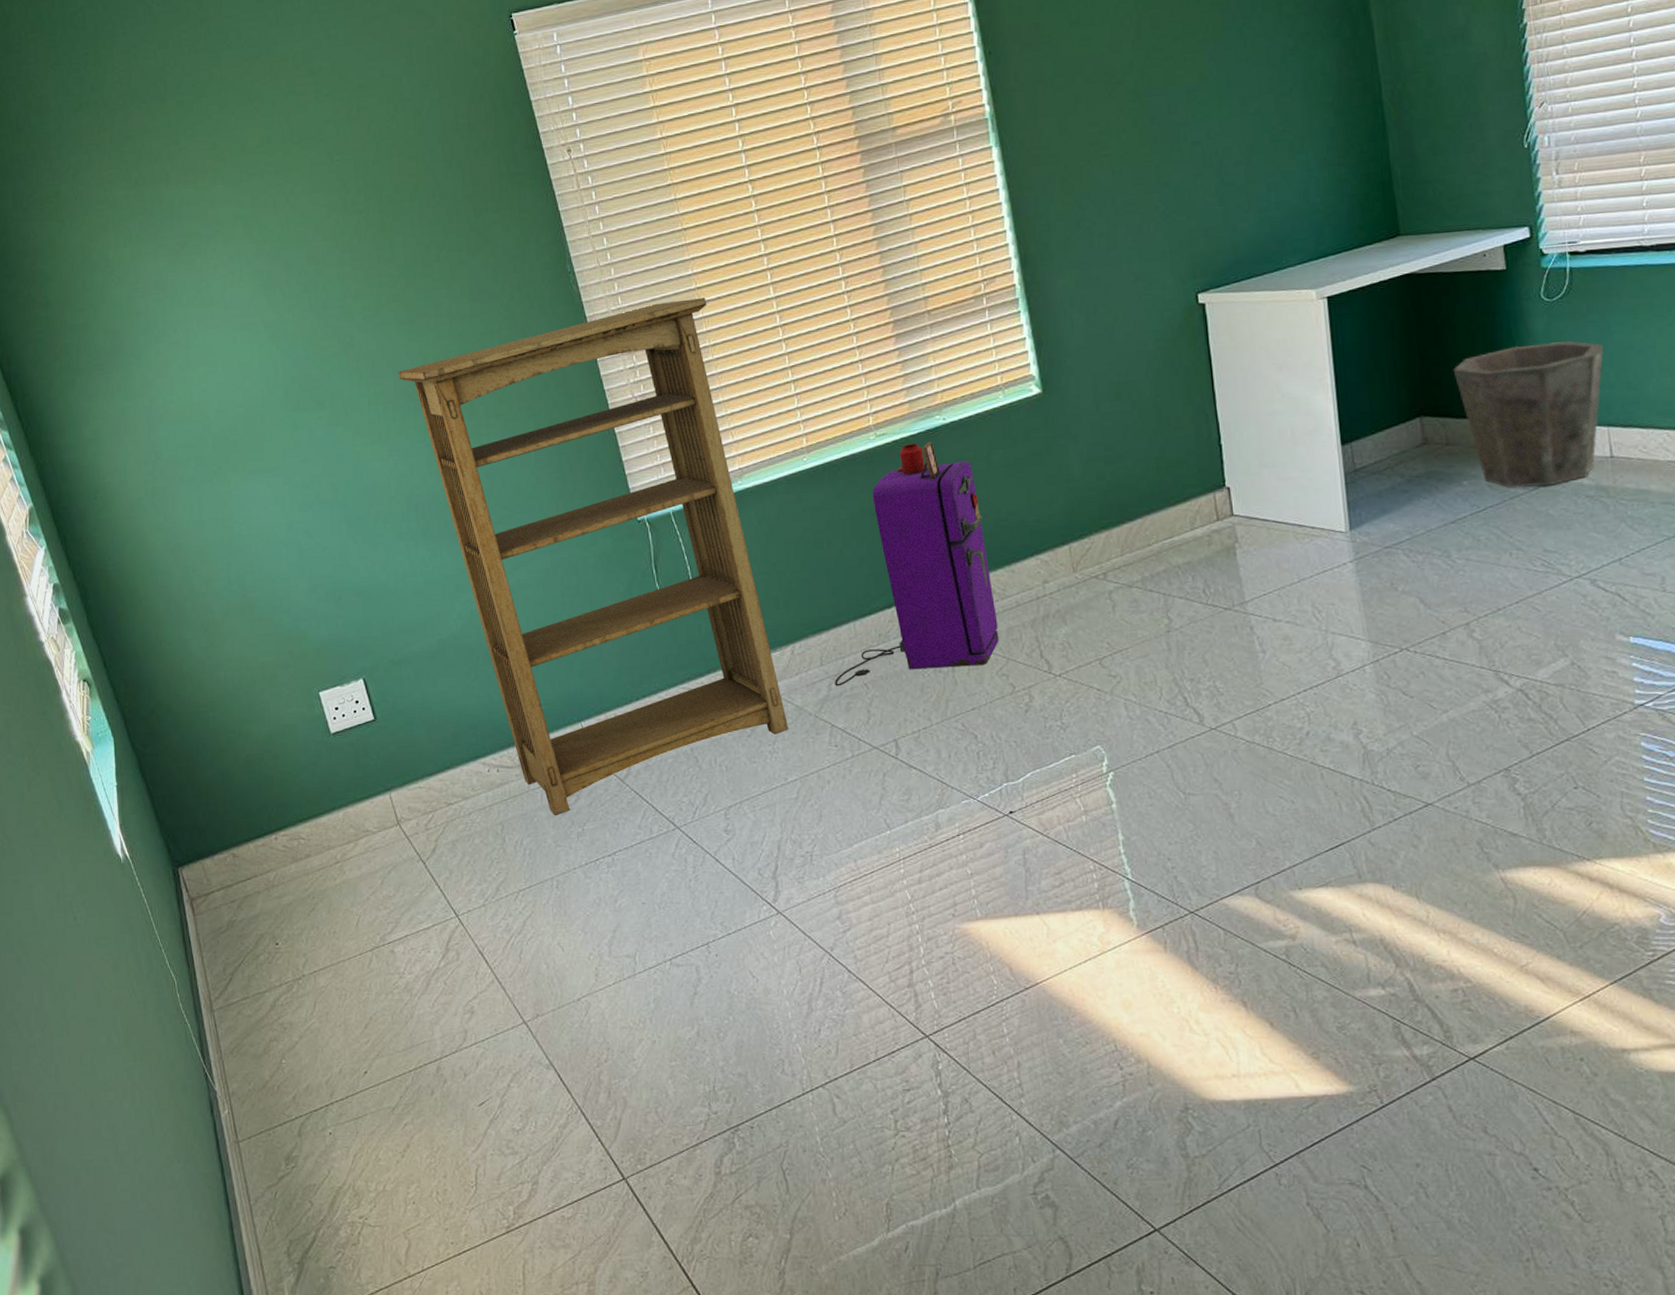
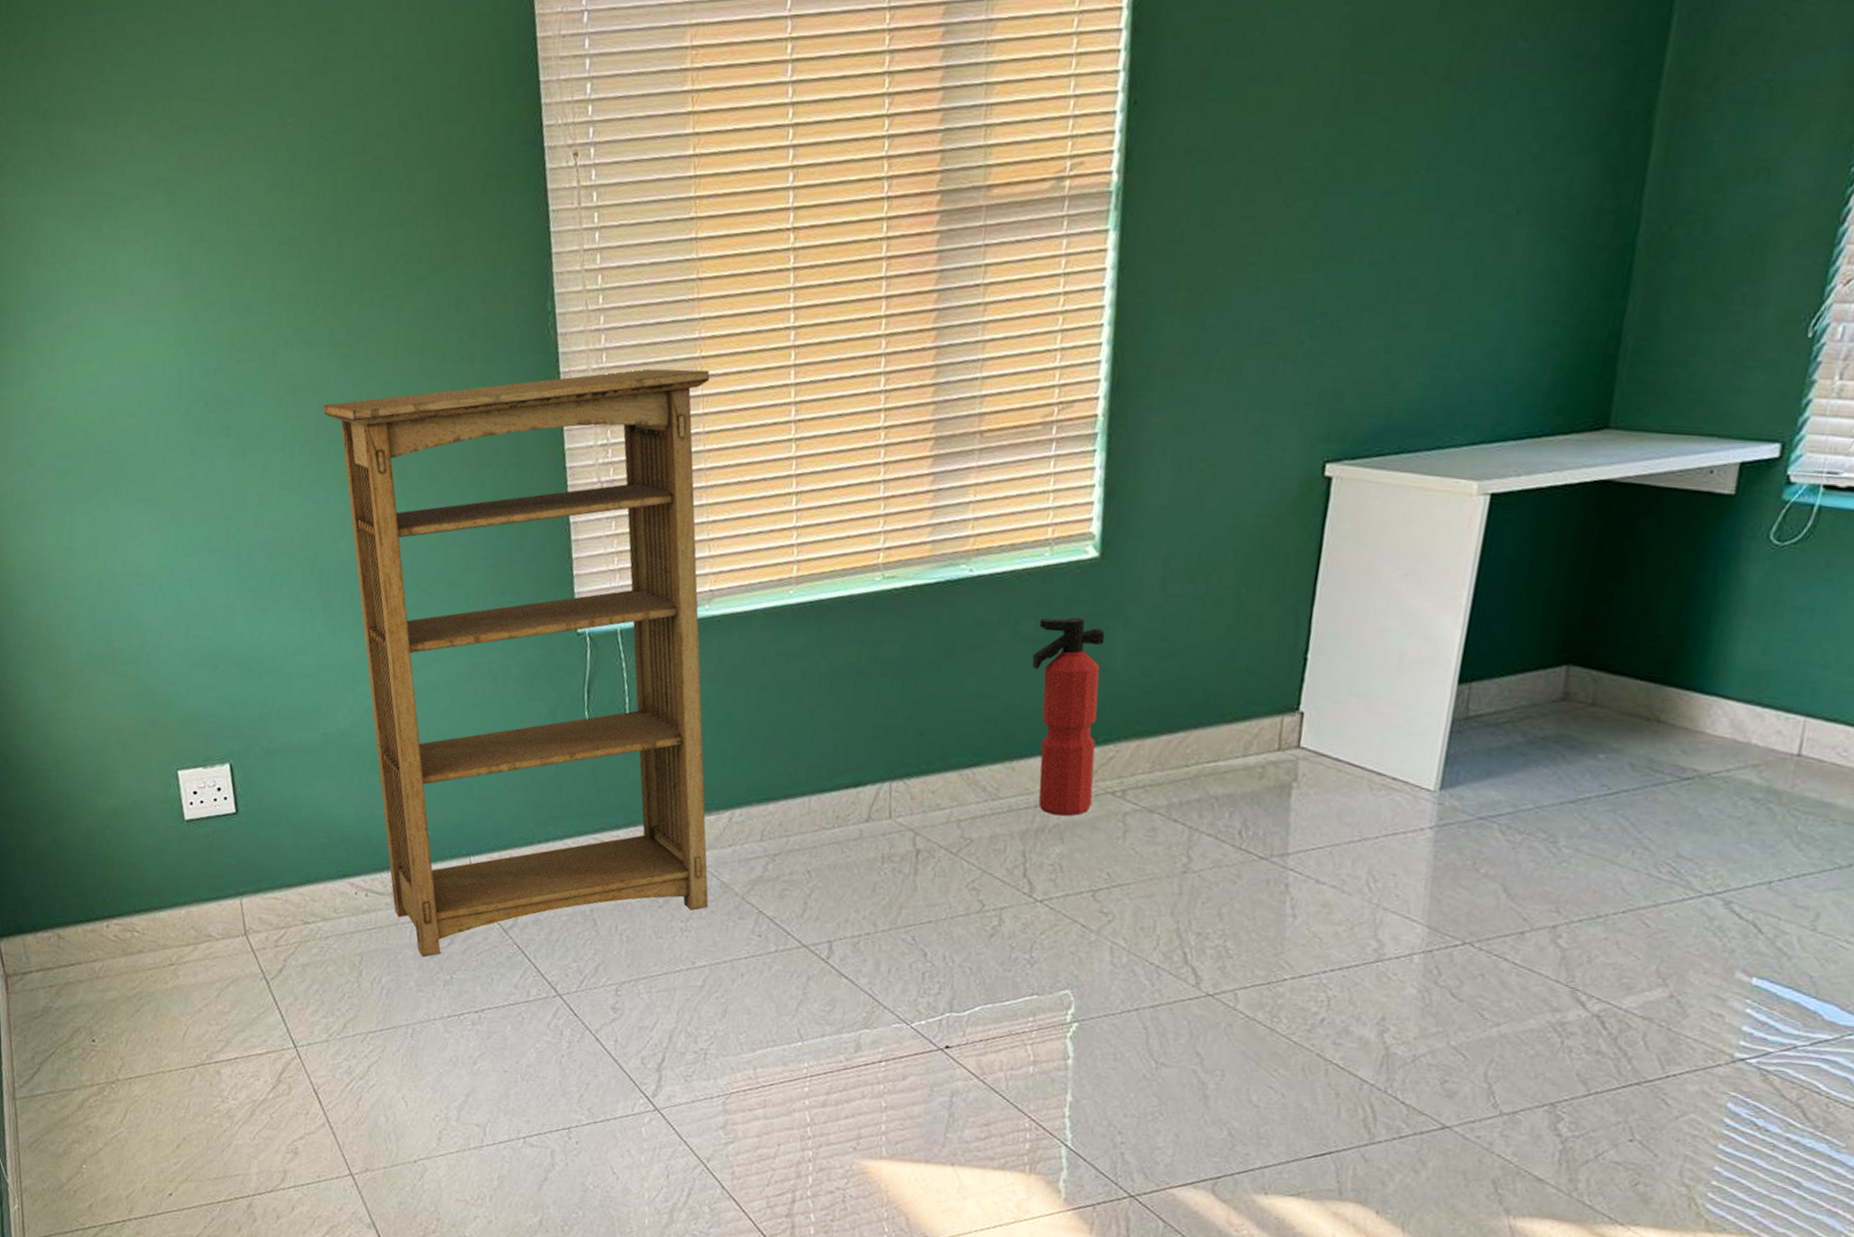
air purifier: present [834,441,999,687] -> none [772,594,992,873]
fire extinguisher: none [1007,443,1082,603] -> present [1031,618,1105,816]
waste bin: present [1453,340,1604,488] -> none [1626,595,1833,778]

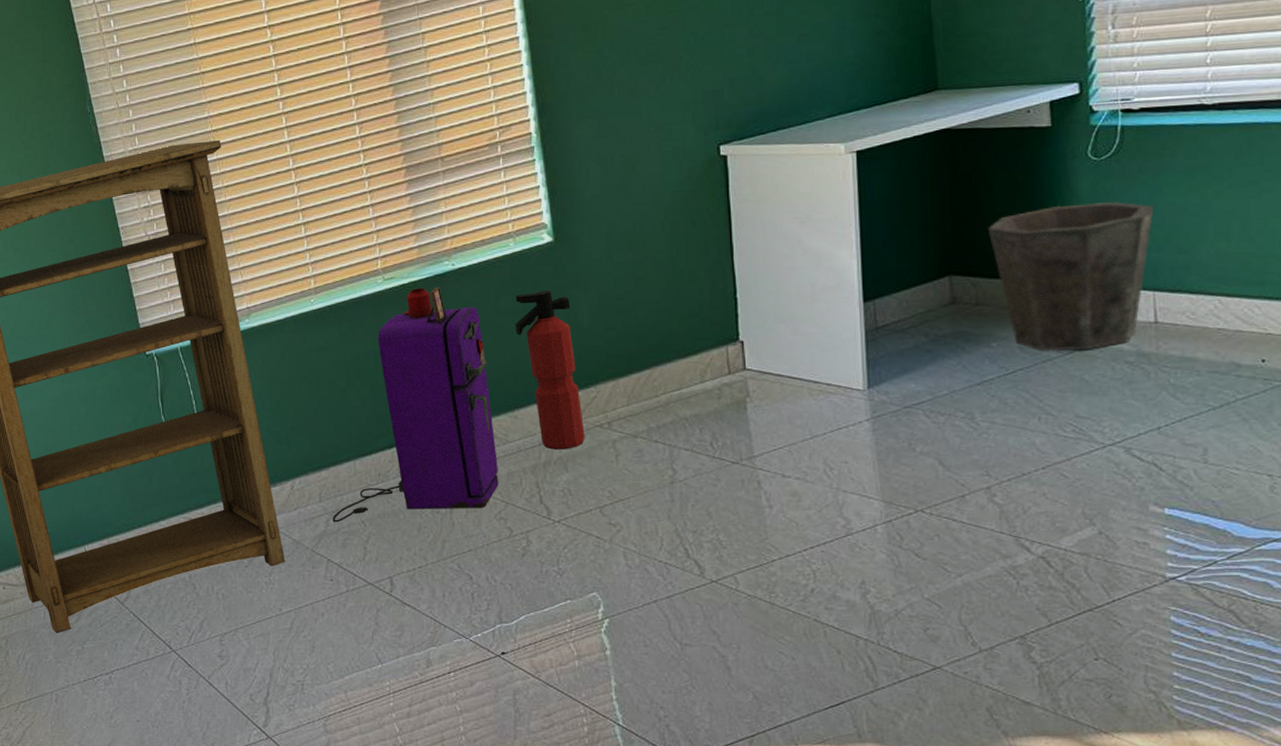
air purifier: none [772,594,992,873] -> present [332,286,499,523]
waste bin: none [1626,595,1833,778] -> present [987,201,1154,351]

